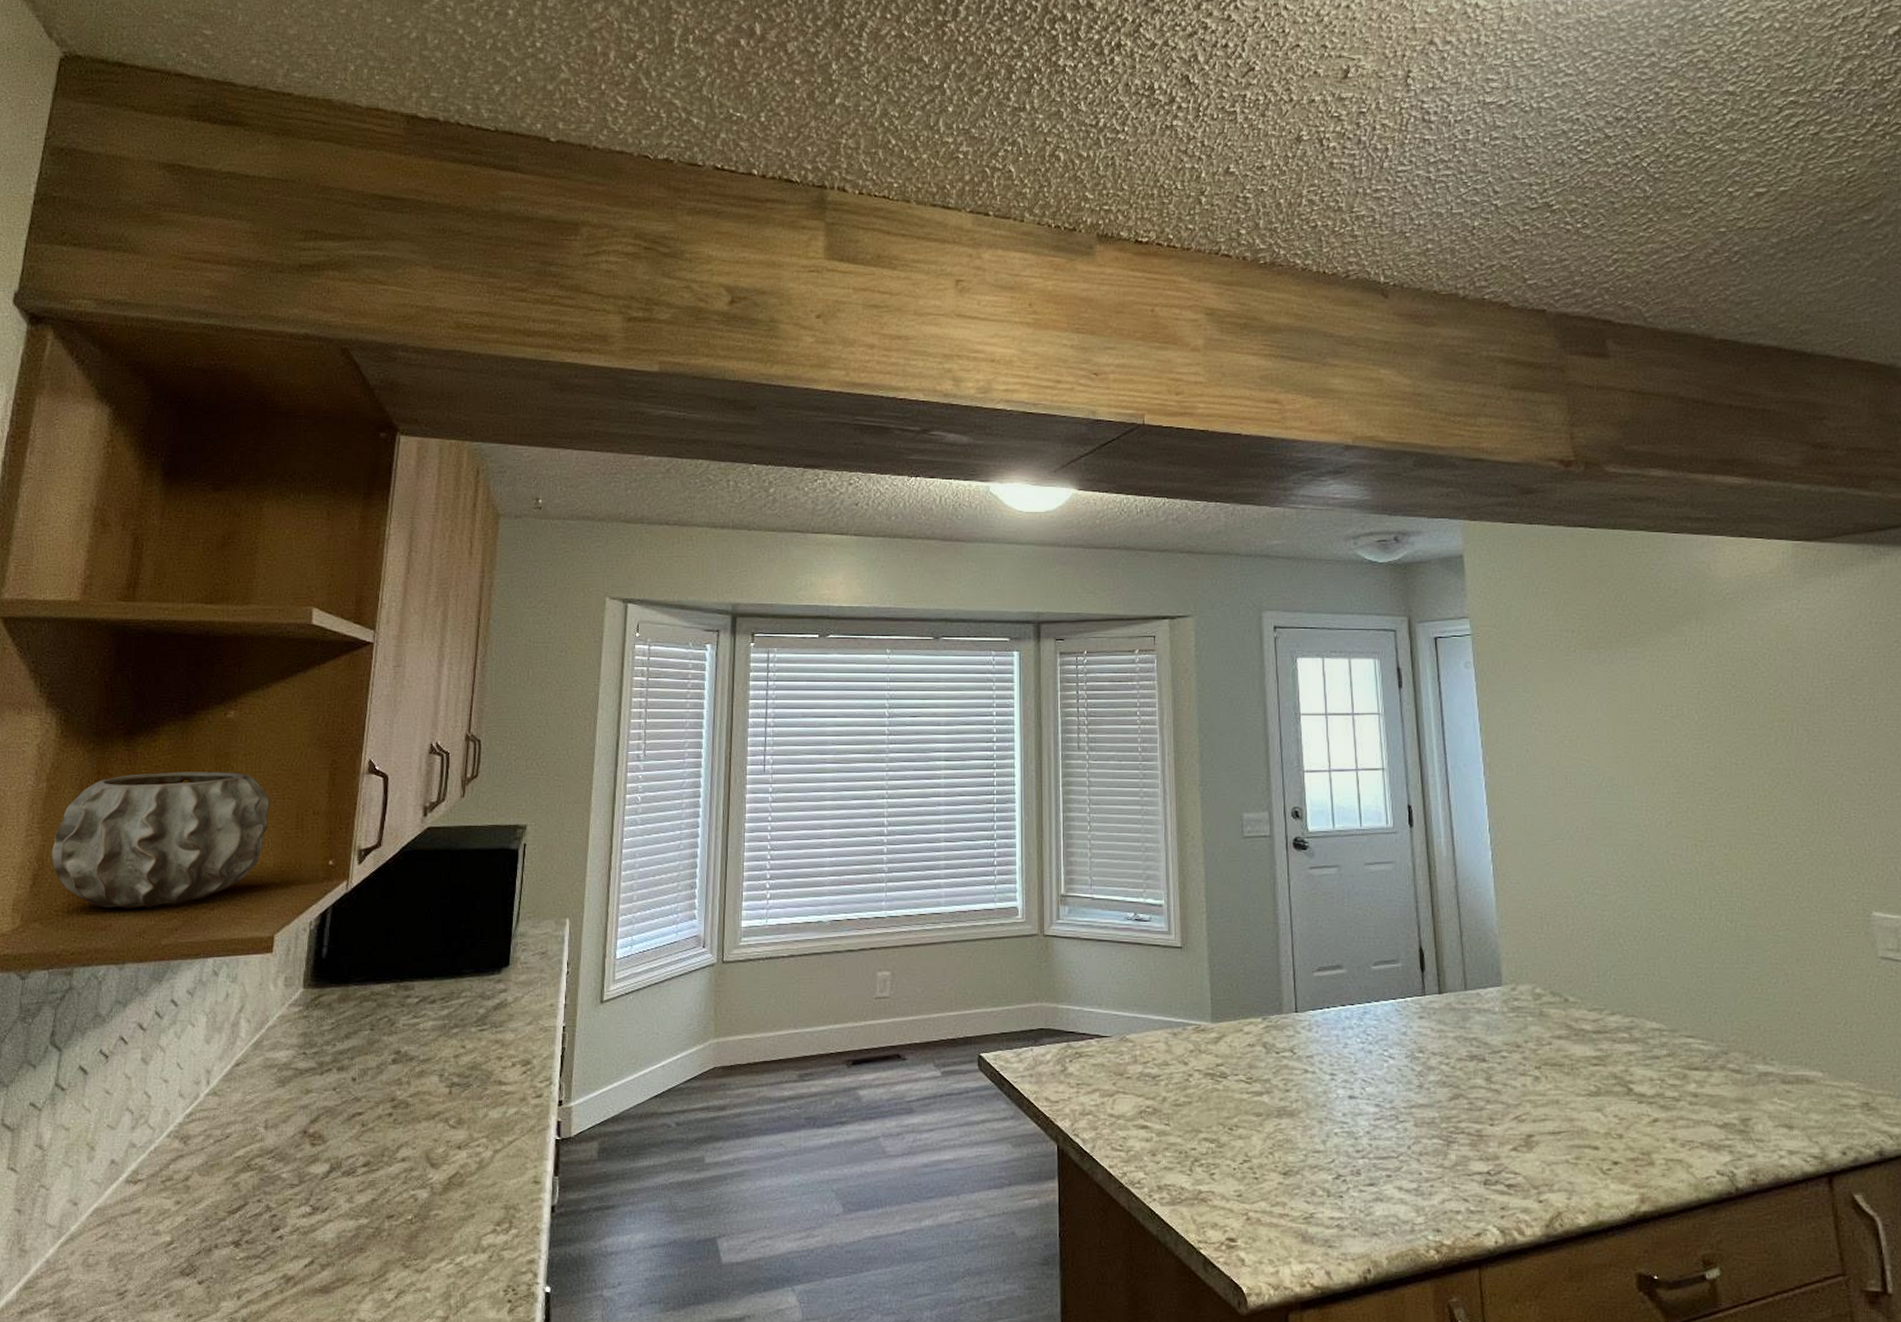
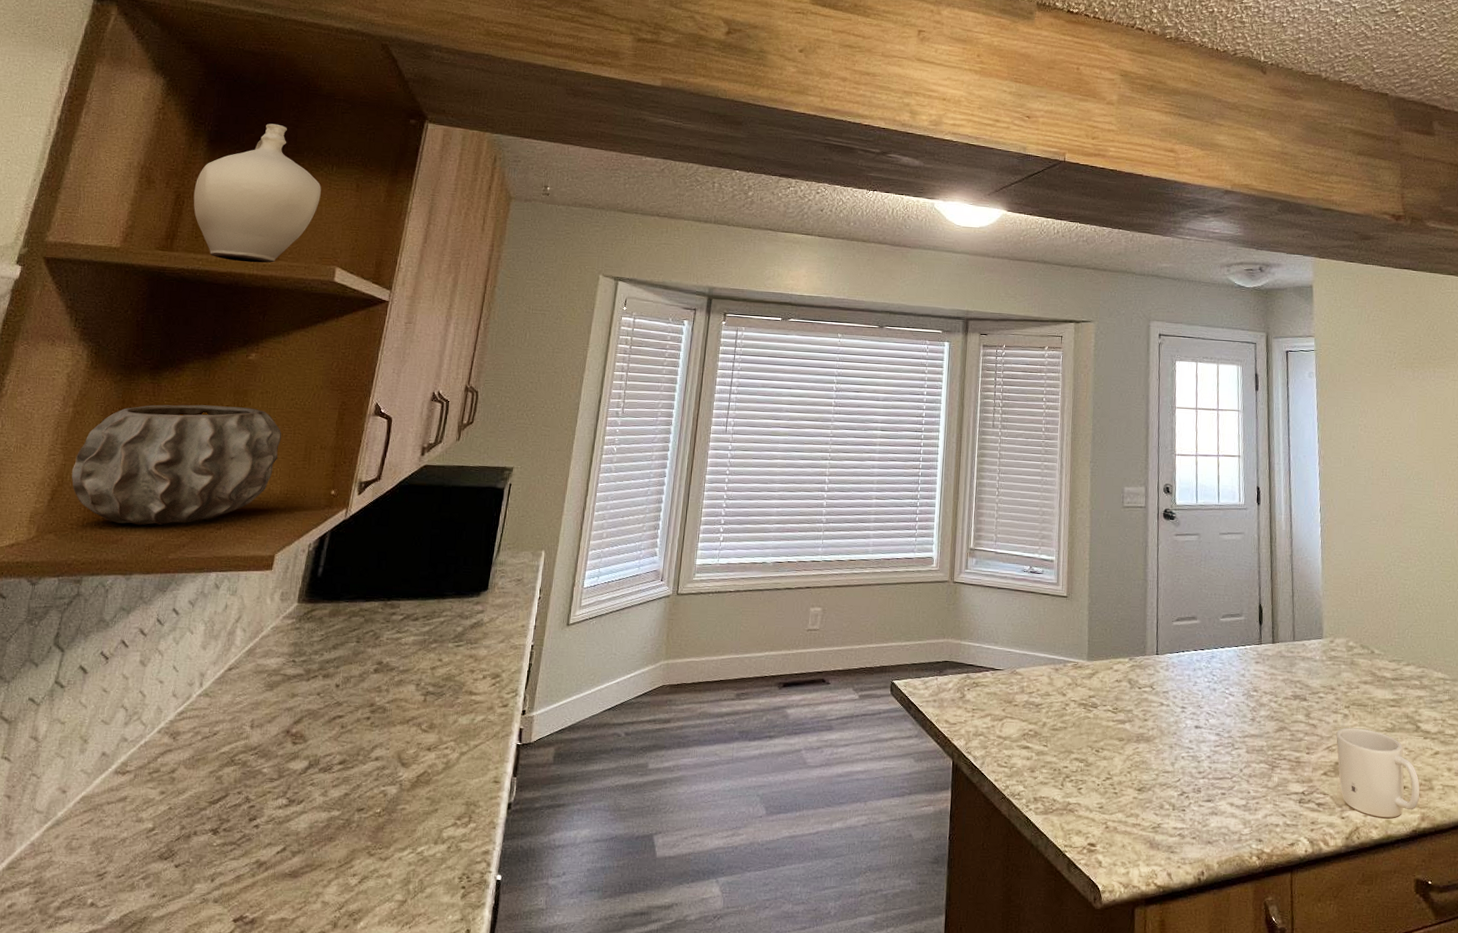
ceramic jug: none [152,449,289,609] -> present [193,123,321,263]
mug: none [1526,1092,1637,1203] -> present [1336,727,1421,820]

